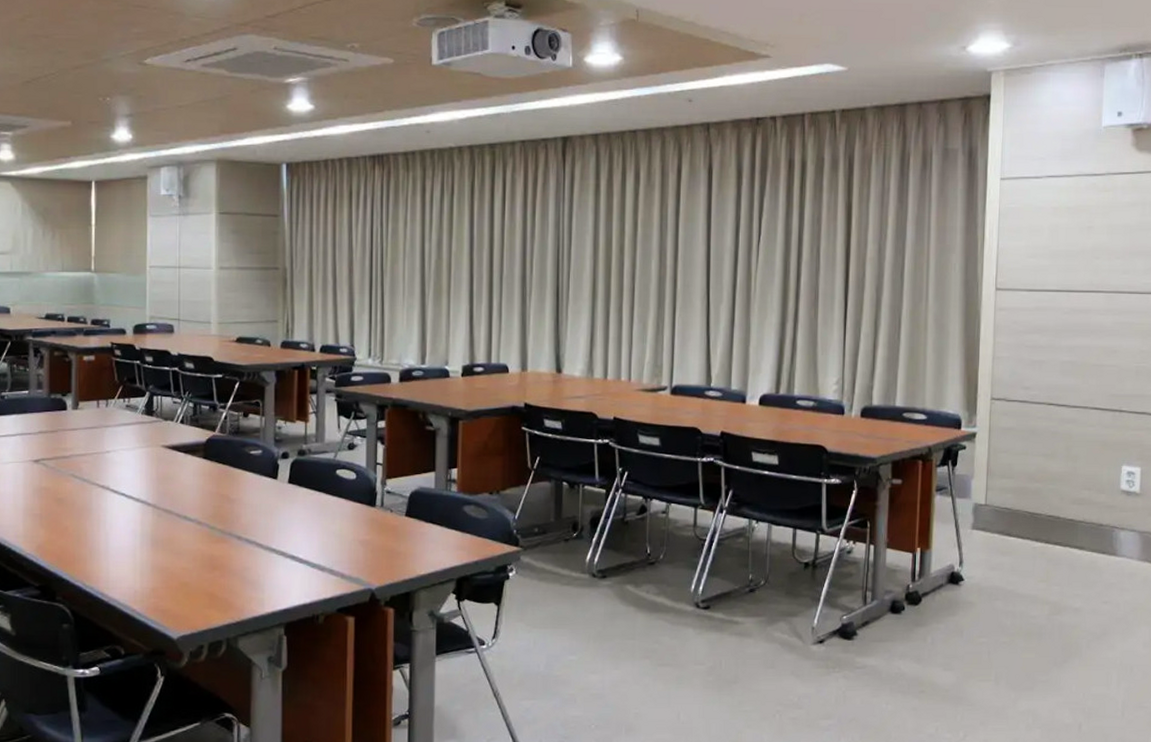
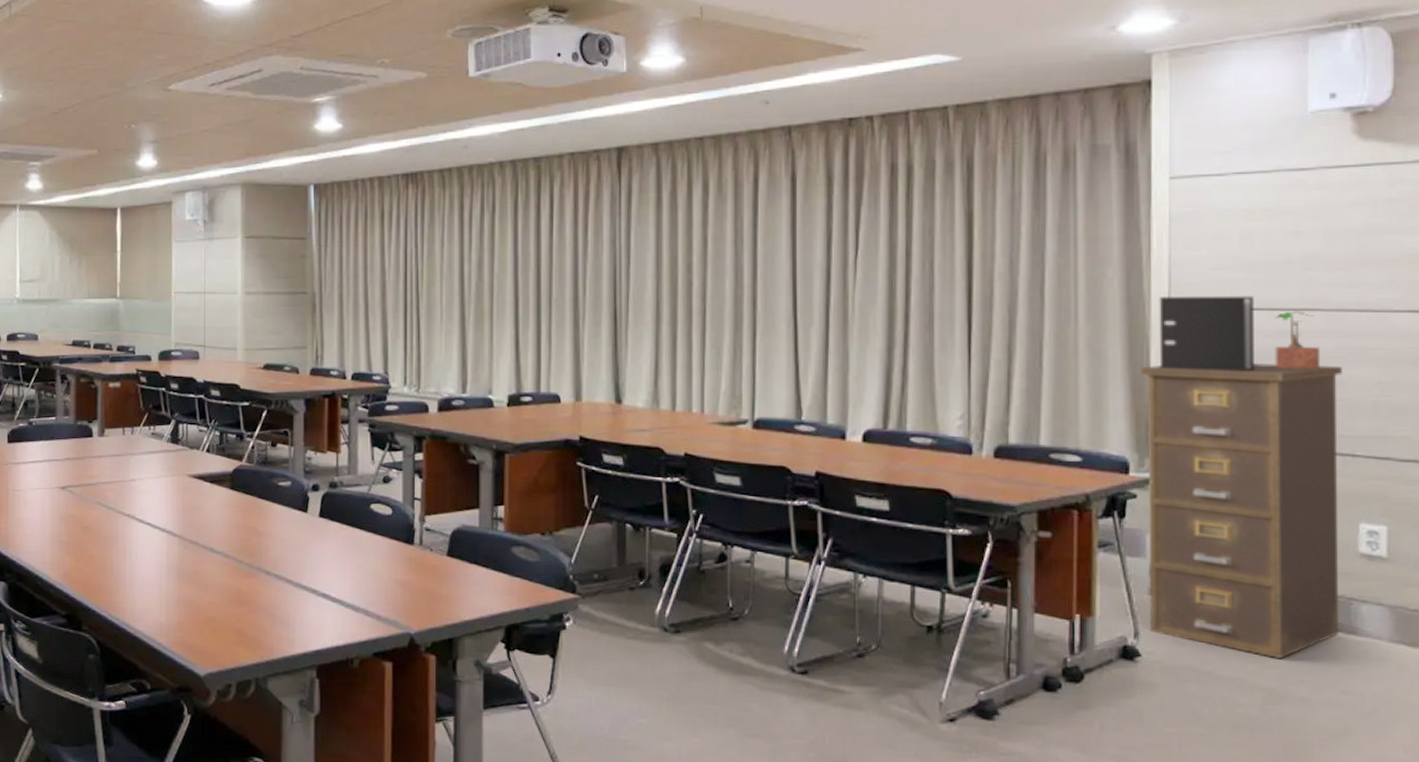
filing cabinet: none [971,335,1116,577] -> present [1139,362,1342,658]
binder: none [987,279,1057,343] -> present [1159,295,1254,372]
potted plant: none [1069,292,1101,341] -> present [1274,311,1320,370]

